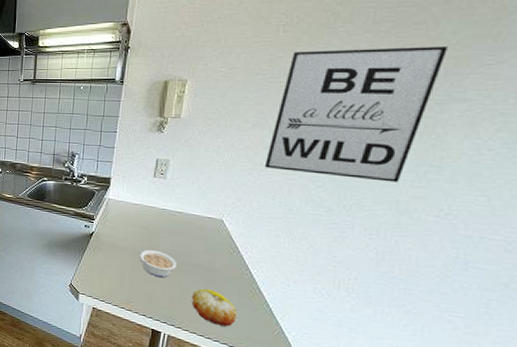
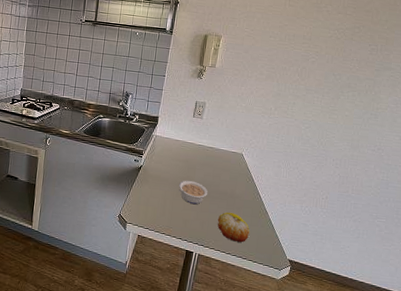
wall art: present [264,46,448,183] -> none [272,22,383,126]

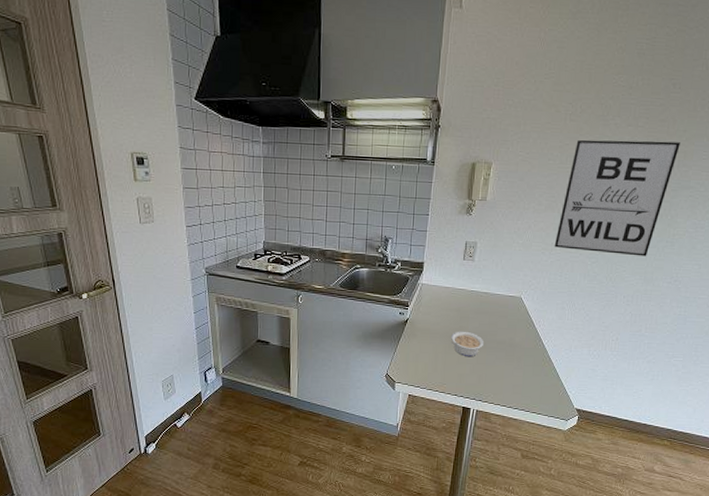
fruit: present [217,212,250,243] -> none [496,362,533,394]
wall art: none [272,22,383,126] -> present [554,139,680,257]

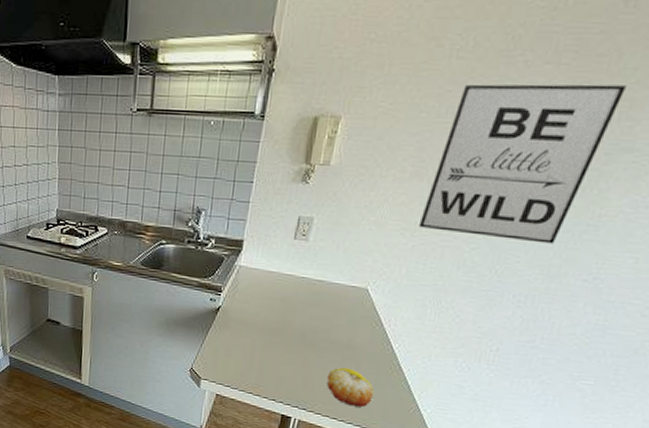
legume: present [451,331,485,357] -> none [272,325,315,358]
fruit: none [496,362,533,394] -> present [326,367,375,408]

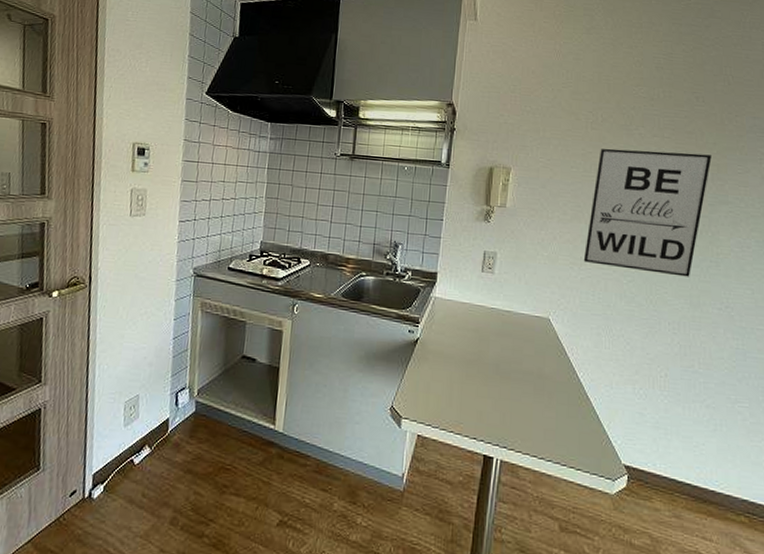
fruit: present [326,367,375,408] -> none [523,398,568,442]

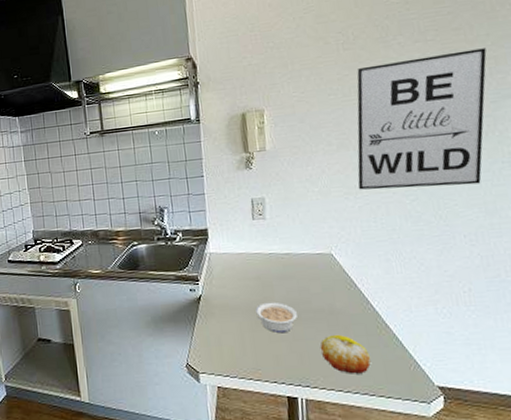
legume: none [469,356,508,390] -> present [256,302,298,334]
fruit: none [523,398,568,442] -> present [320,334,371,374]

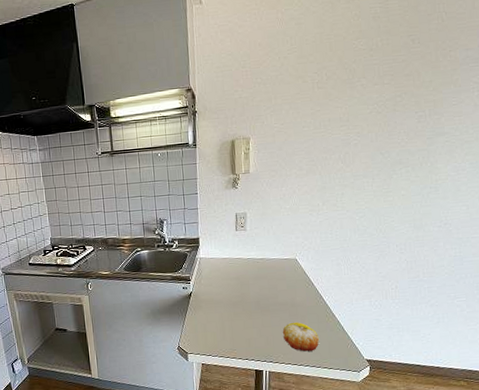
legume: present [256,302,298,334] -> none [235,297,267,322]
wall art: present [357,48,487,190] -> none [320,93,428,208]

